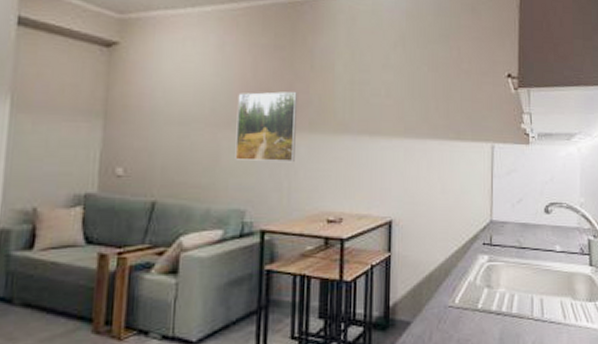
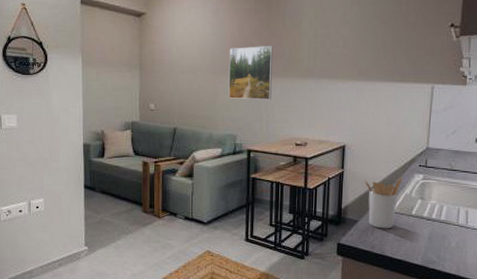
utensil holder: none [417,260,464,331] -> present [364,177,402,229]

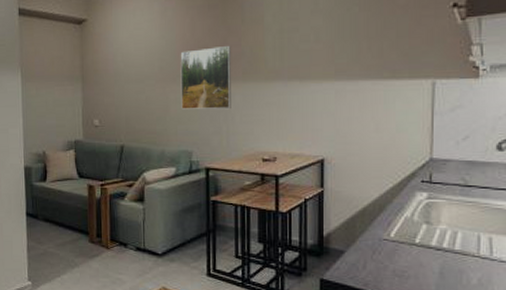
utensil holder: present [364,177,402,229] -> none [350,197,400,262]

